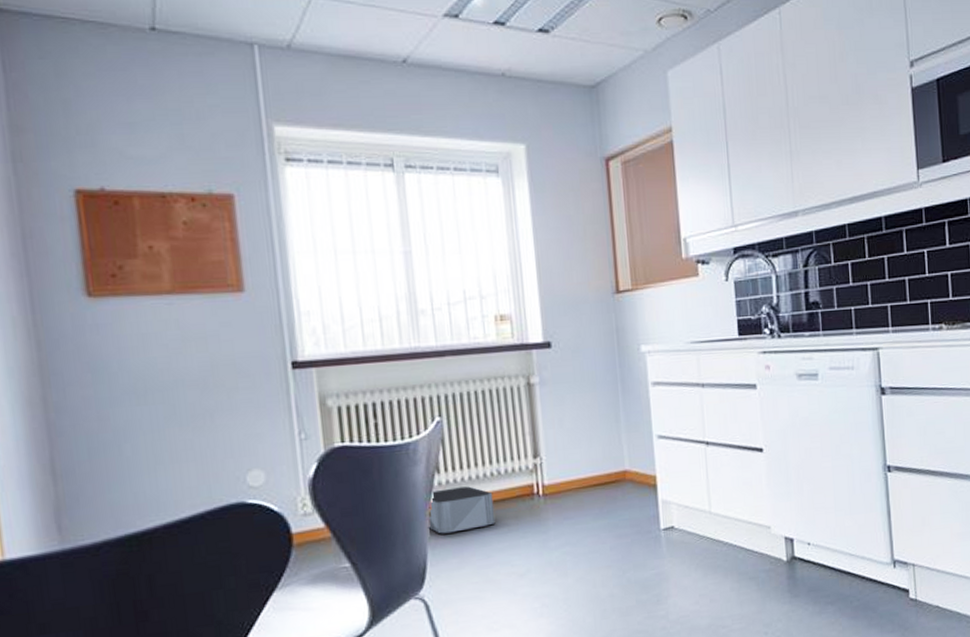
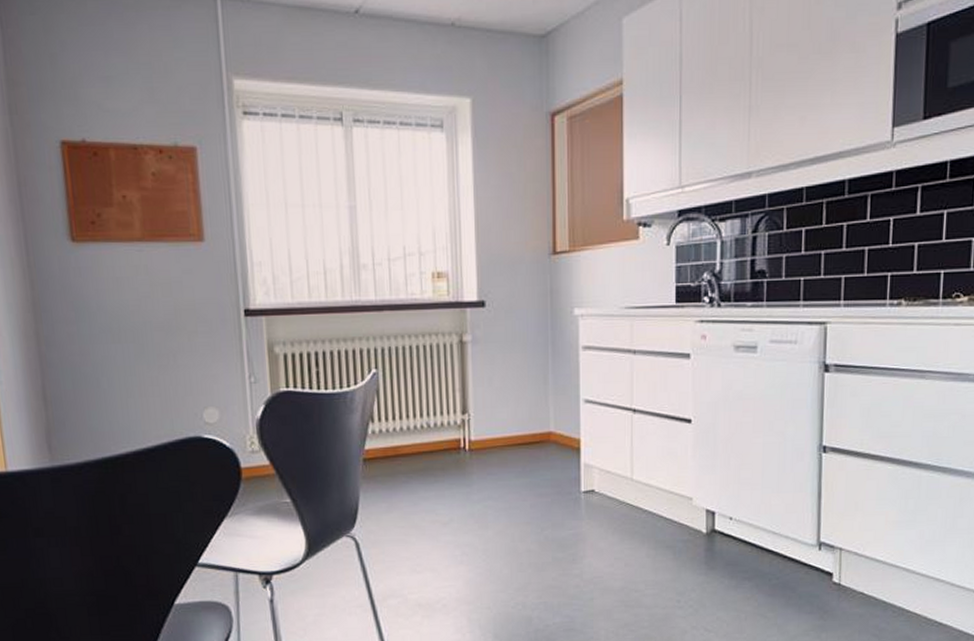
storage bin: present [428,486,496,534] -> none [361,436,423,479]

